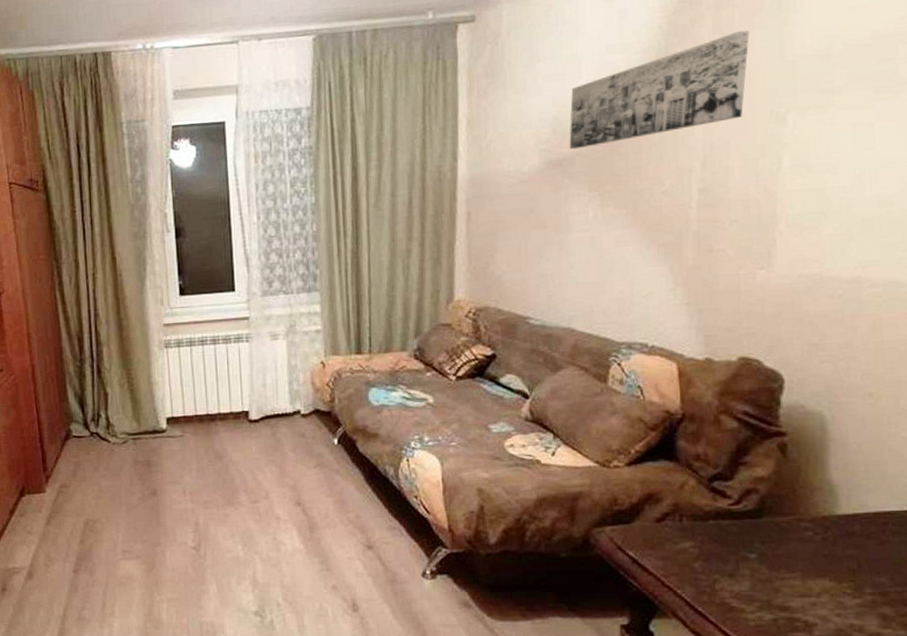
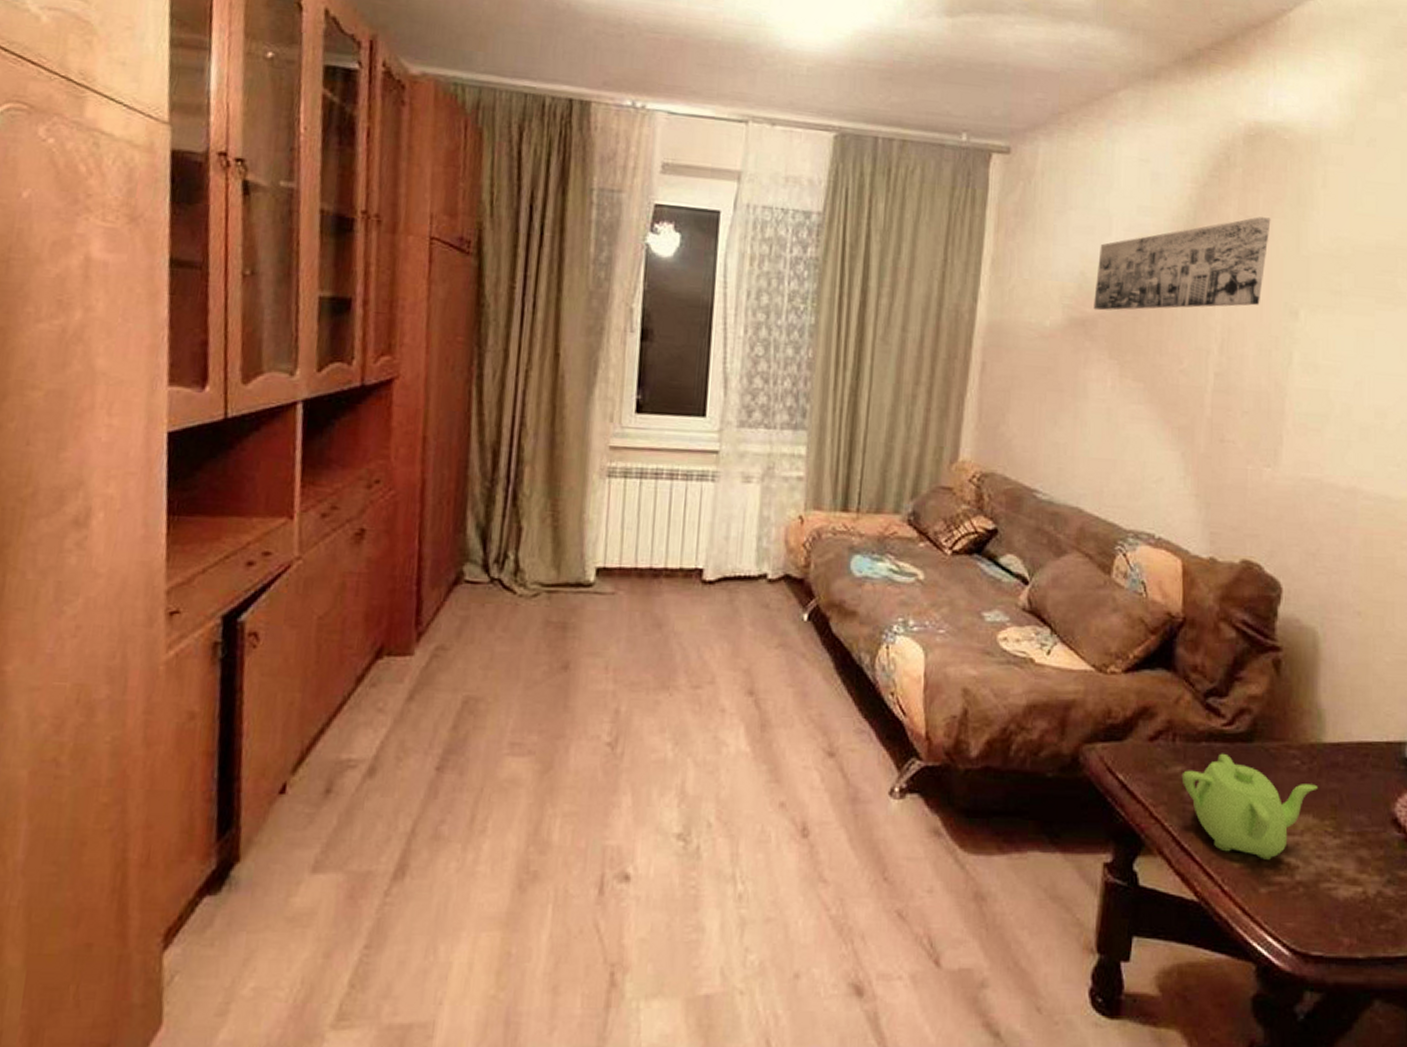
teapot: none [691,529,833,619] -> present [1181,753,1318,860]

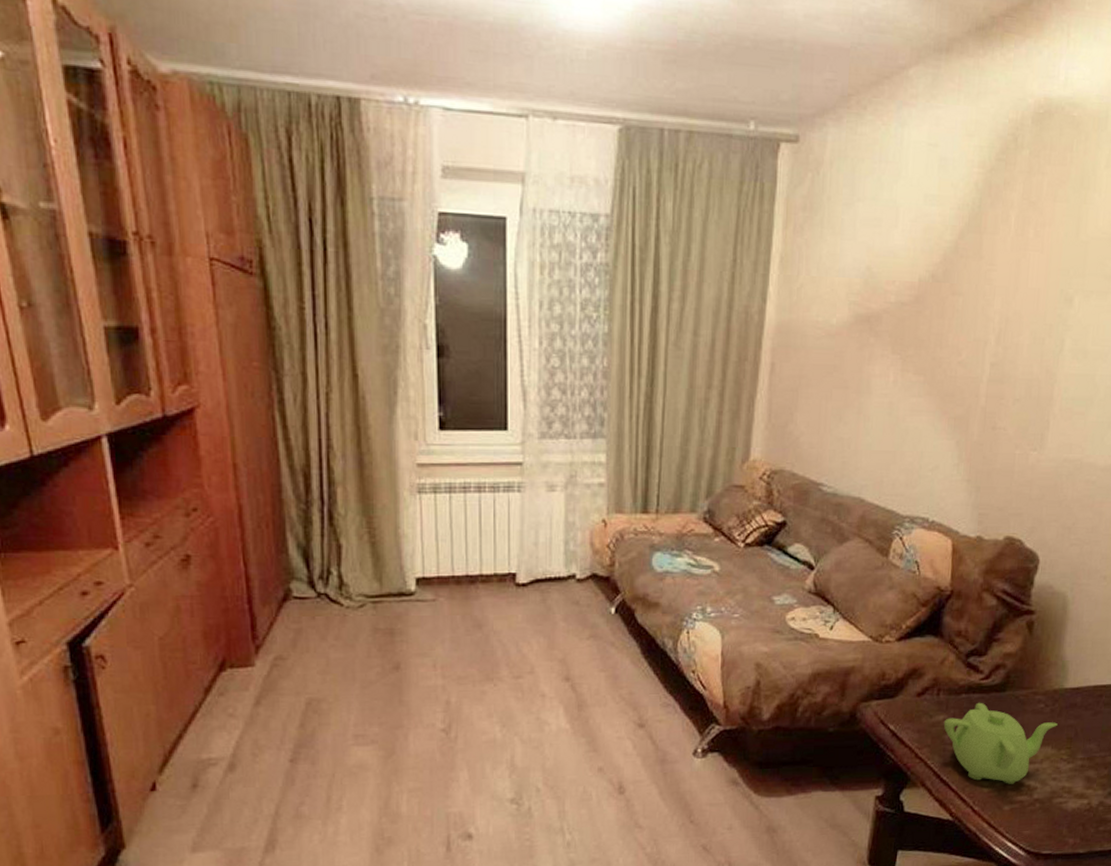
wall art: present [1093,217,1271,311] -> none [878,201,1054,306]

